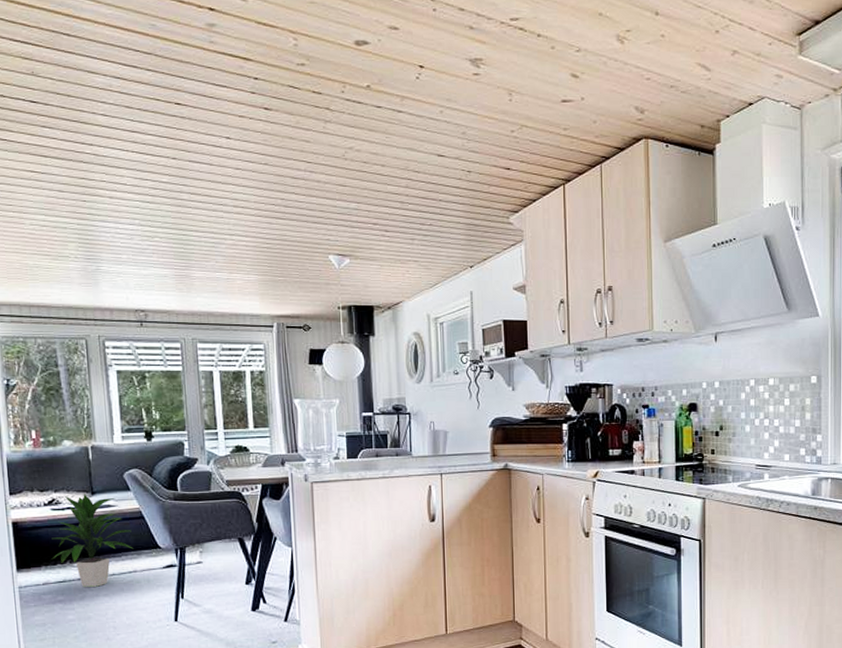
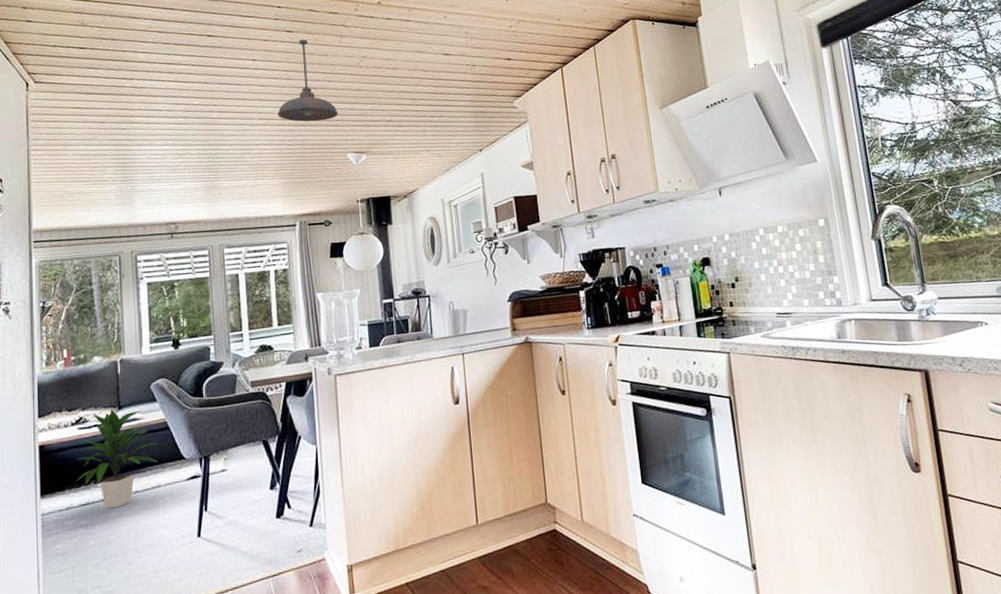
pendant light: none [254,119,320,216] -> present [277,39,338,122]

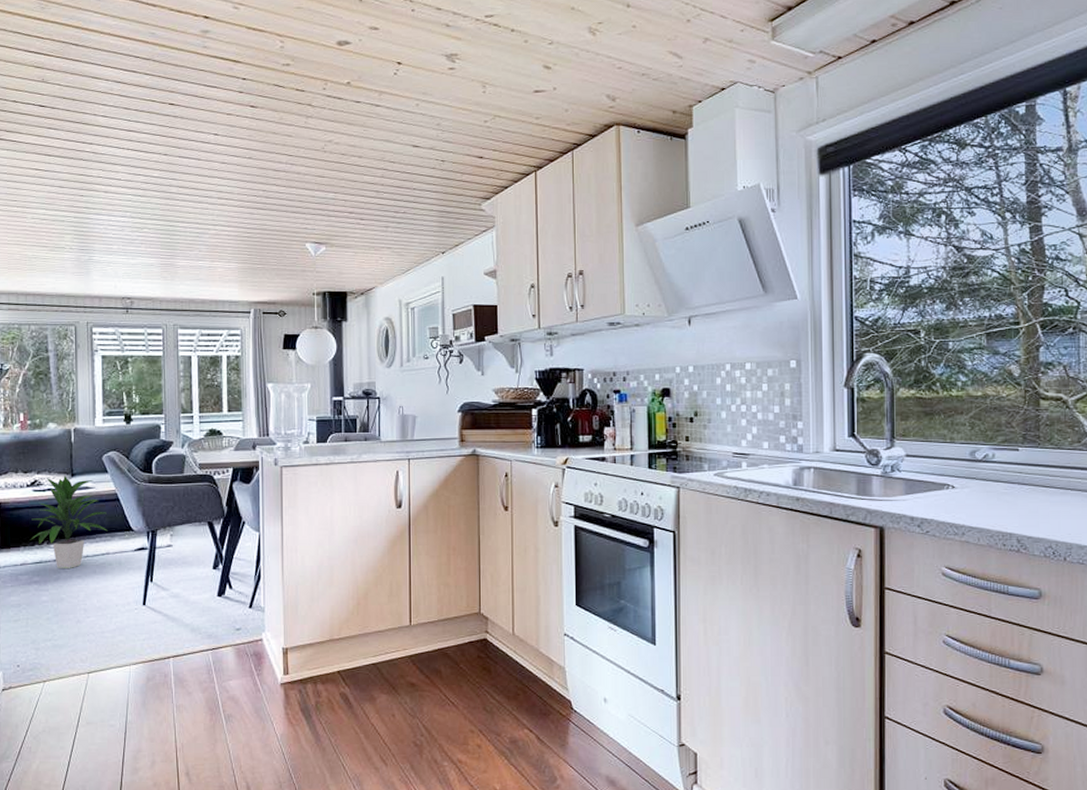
pendant light: present [277,39,338,122] -> none [237,116,299,206]

